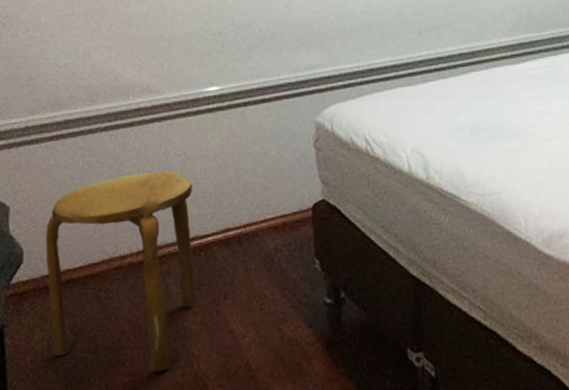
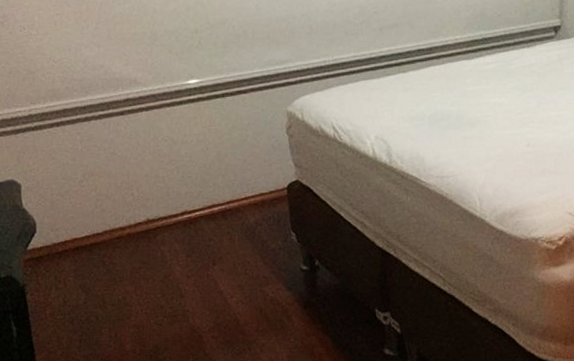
stool: present [45,171,196,373] -> none [54,154,188,326]

